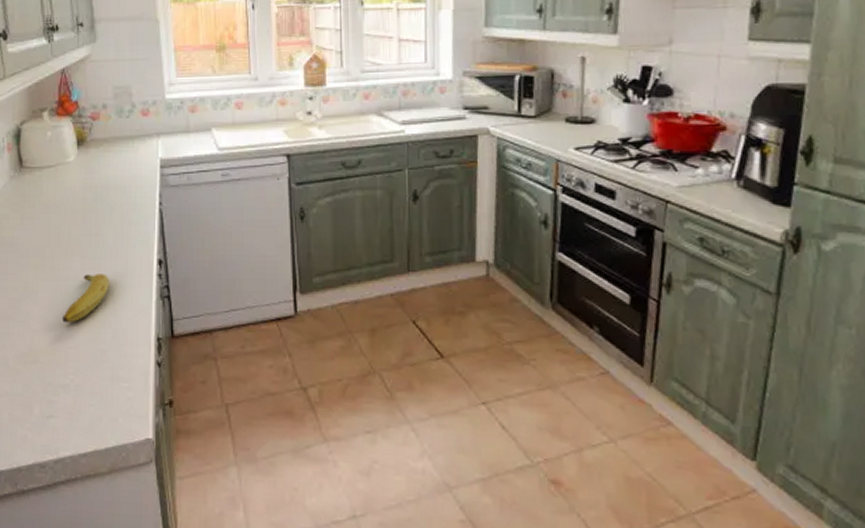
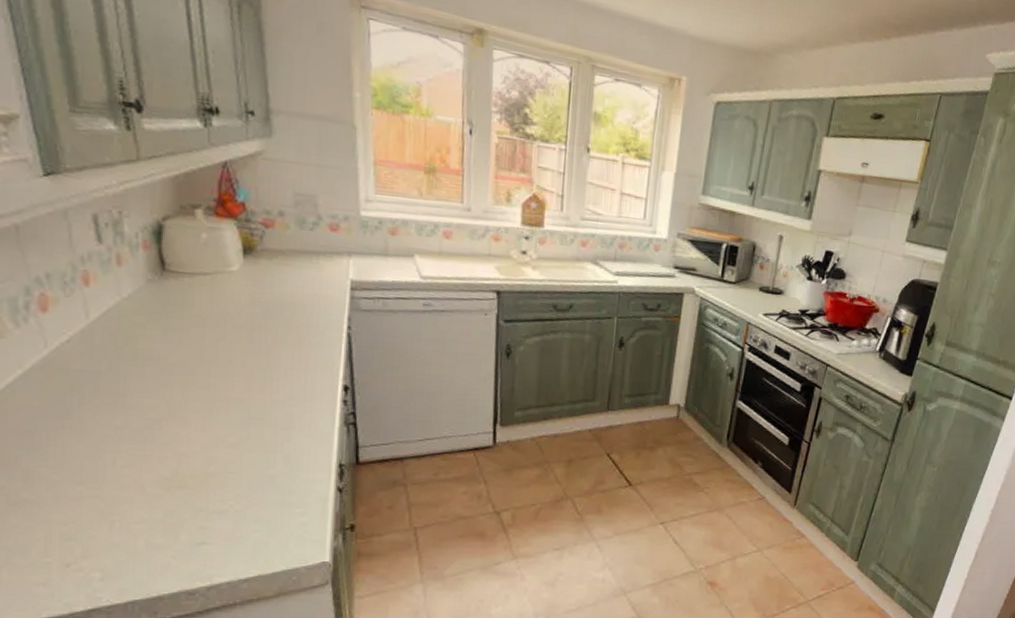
fruit: present [62,274,109,323] -> none [218,396,282,447]

